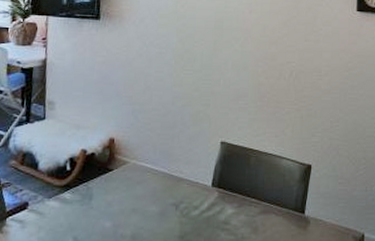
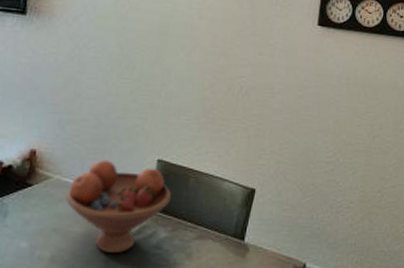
fruit bowl: none [142,144,235,230] -> present [65,160,171,254]

